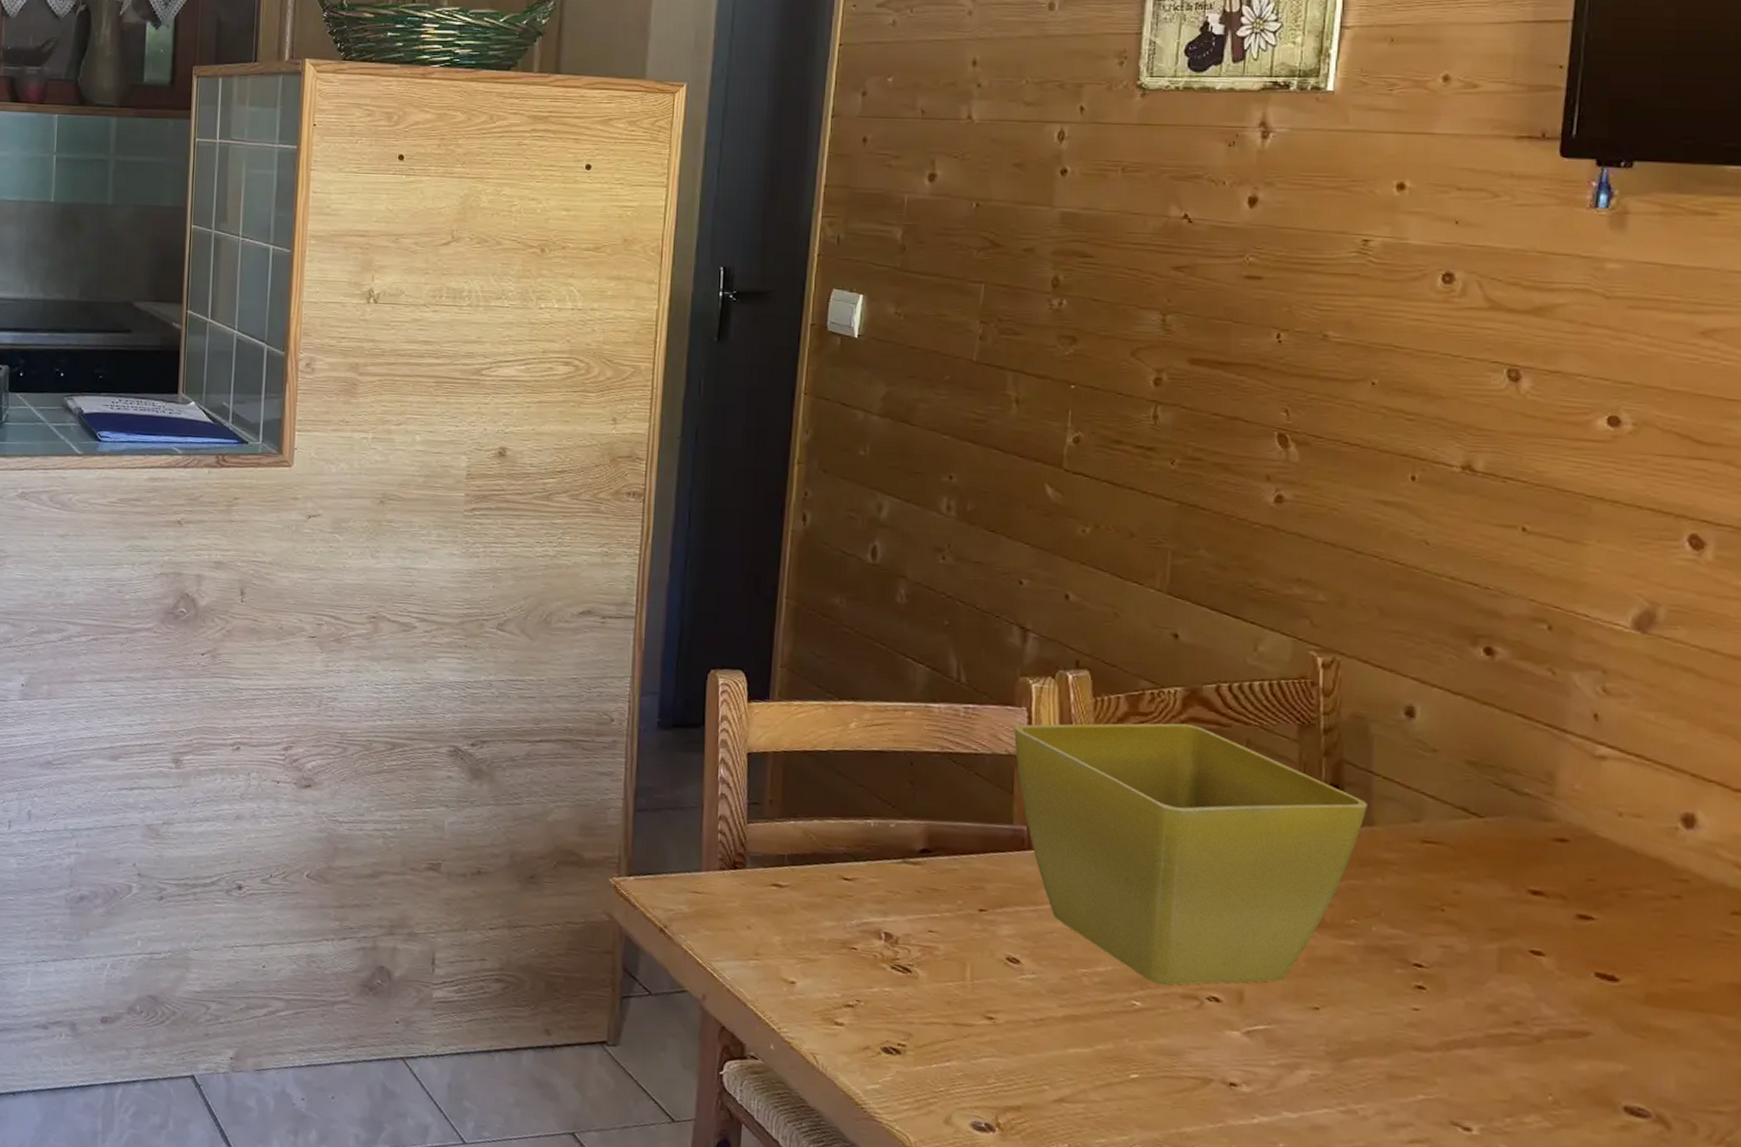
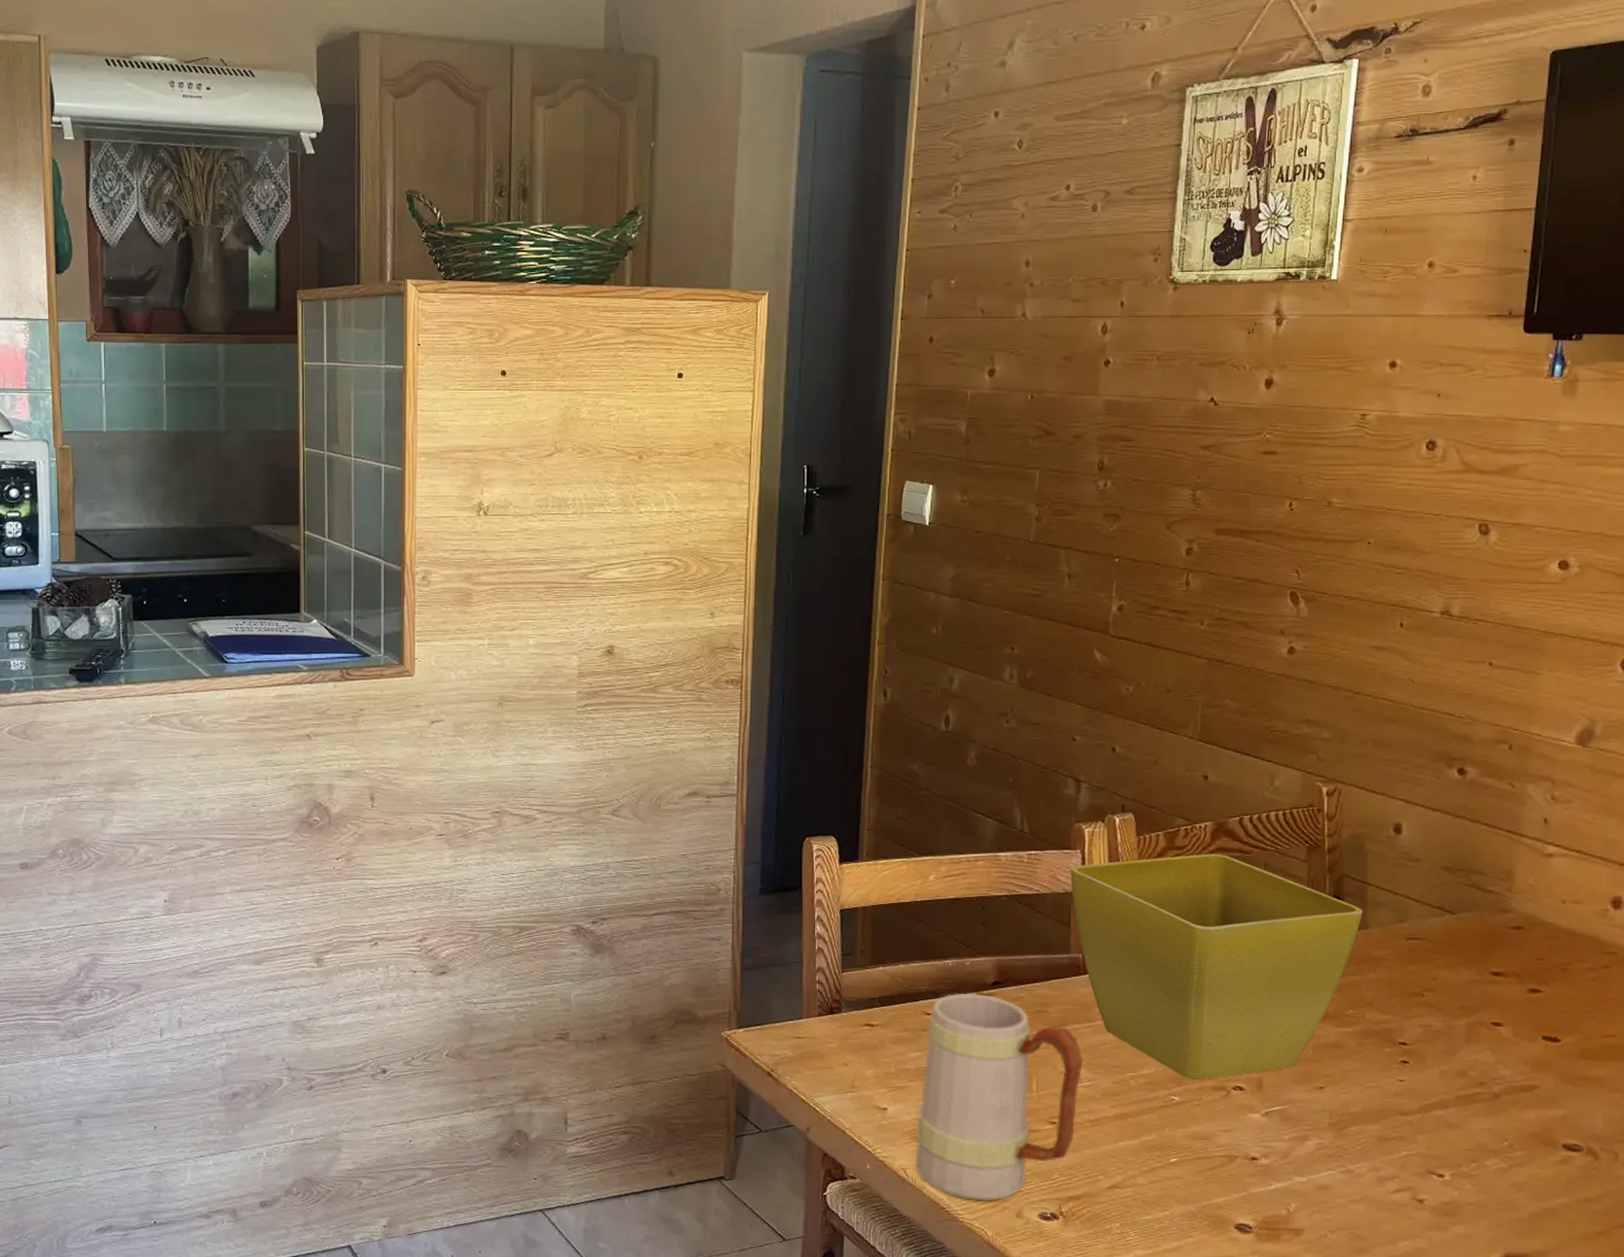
mug: none [827,858,1027,1102] -> present [915,994,1084,1201]

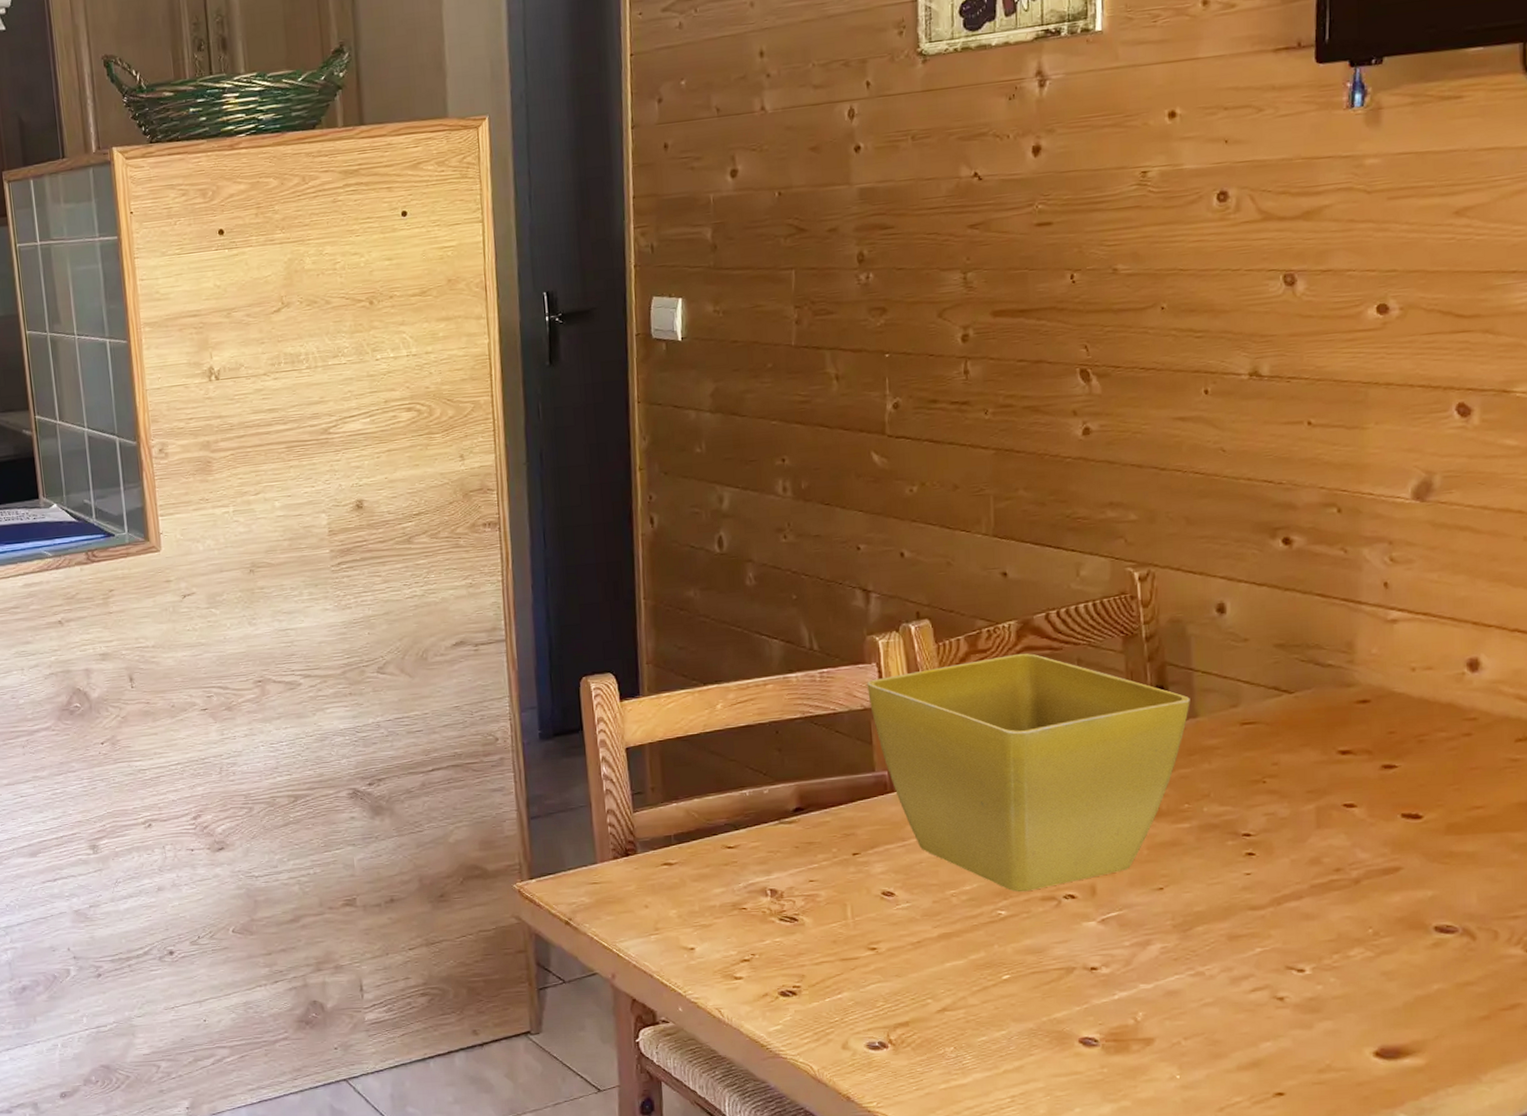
mug: present [915,994,1084,1201] -> none [726,822,900,1036]

